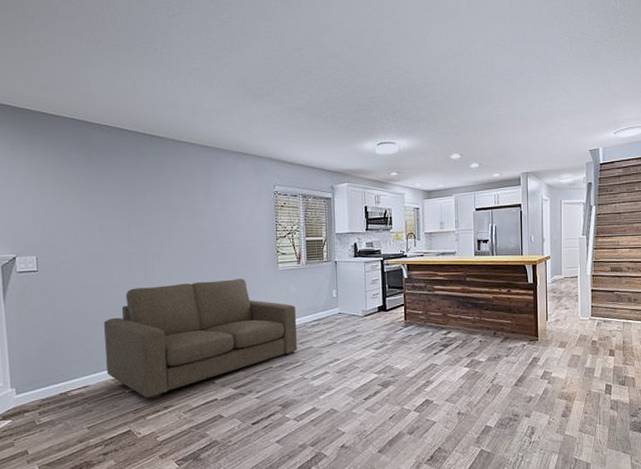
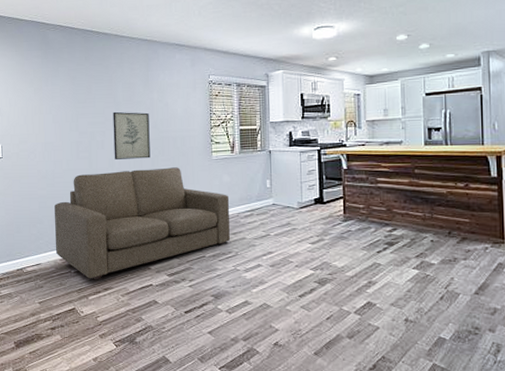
wall art: none [170,221,213,272] -> present [113,111,151,159]

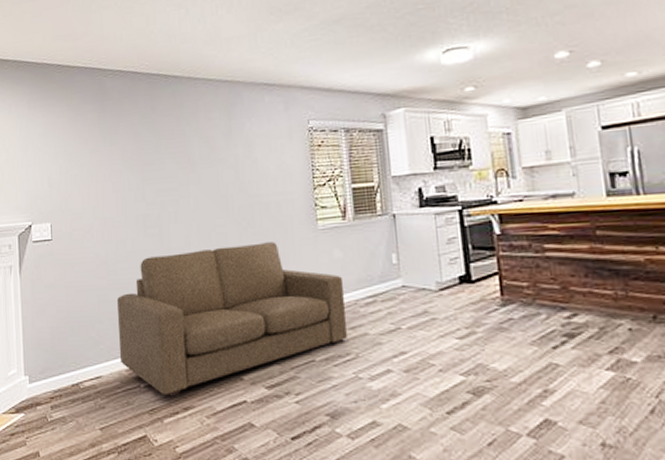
wall art: present [113,111,151,159] -> none [187,173,238,236]

